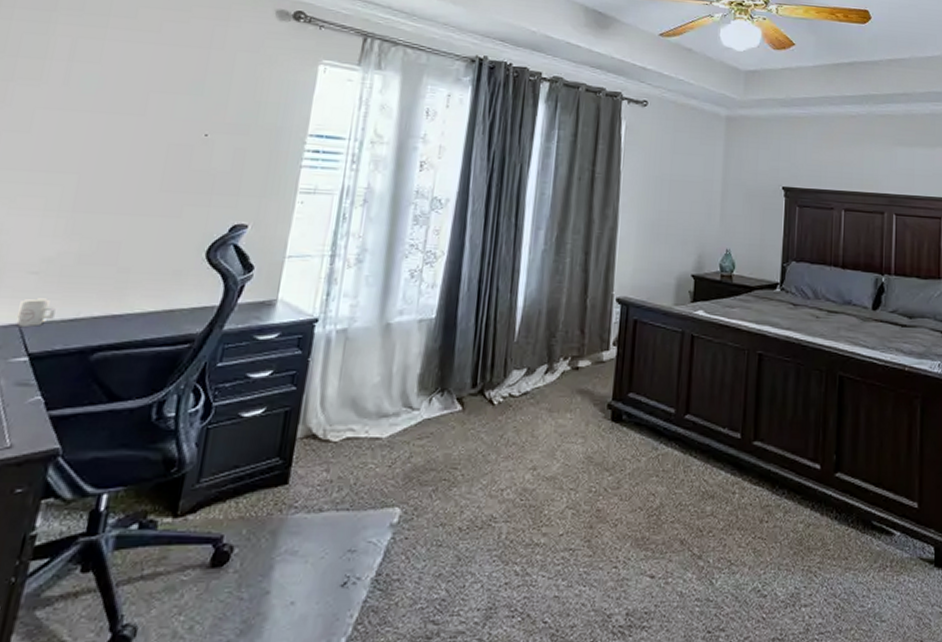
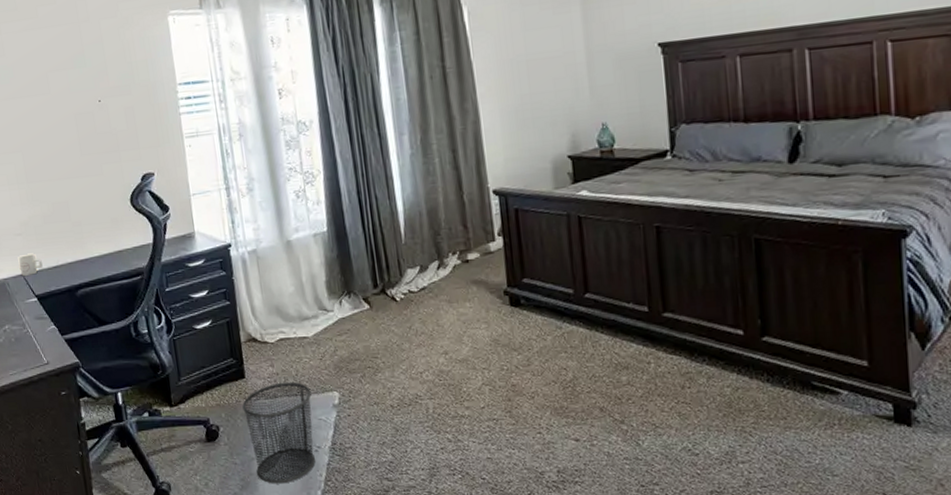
trash can: none [267,492,368,628] -> present [242,381,315,484]

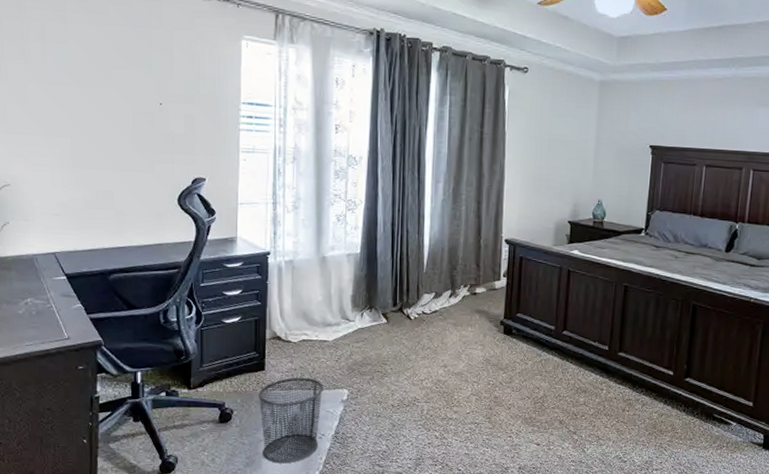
mug: present [18,254,43,277] -> none [51,235,77,256]

